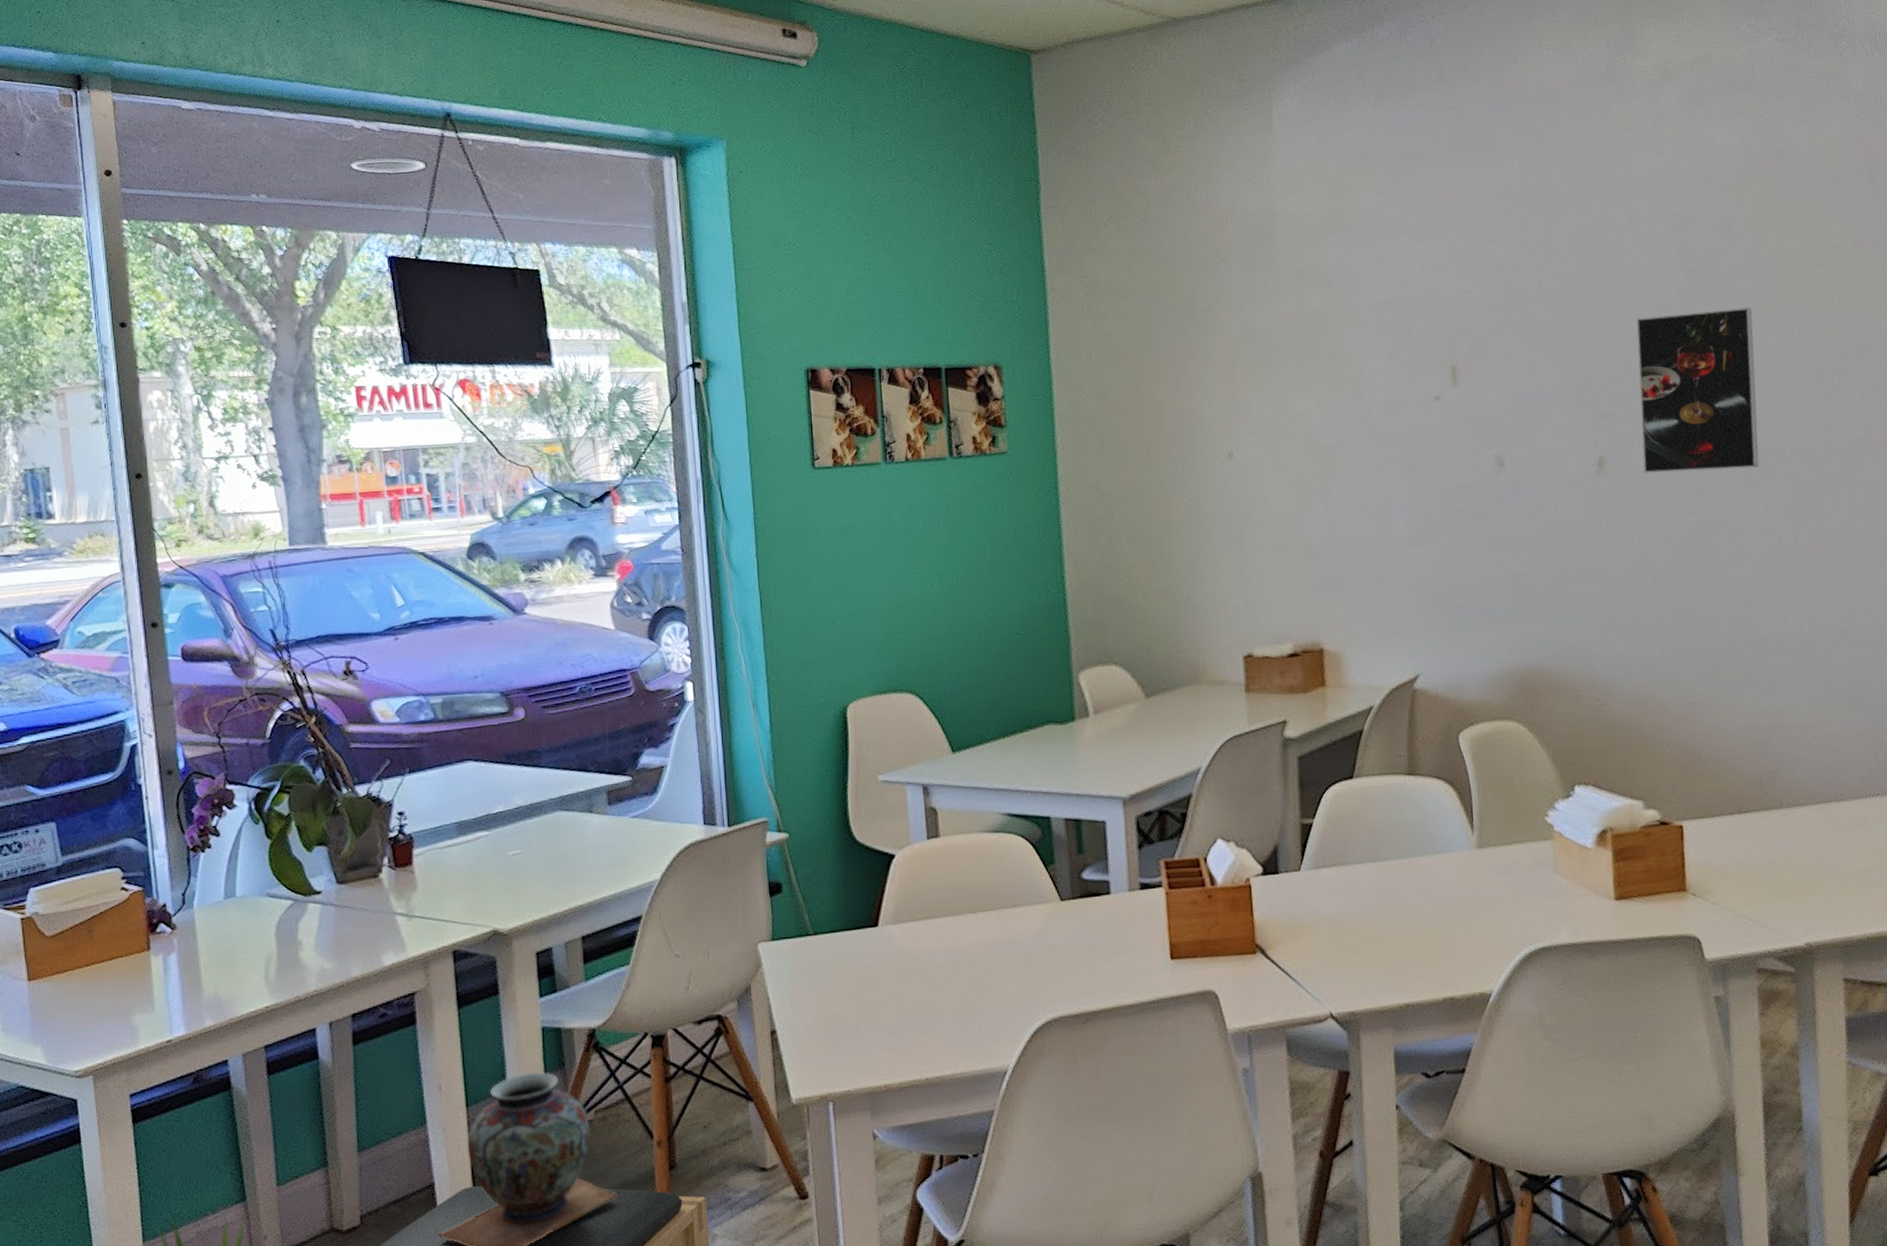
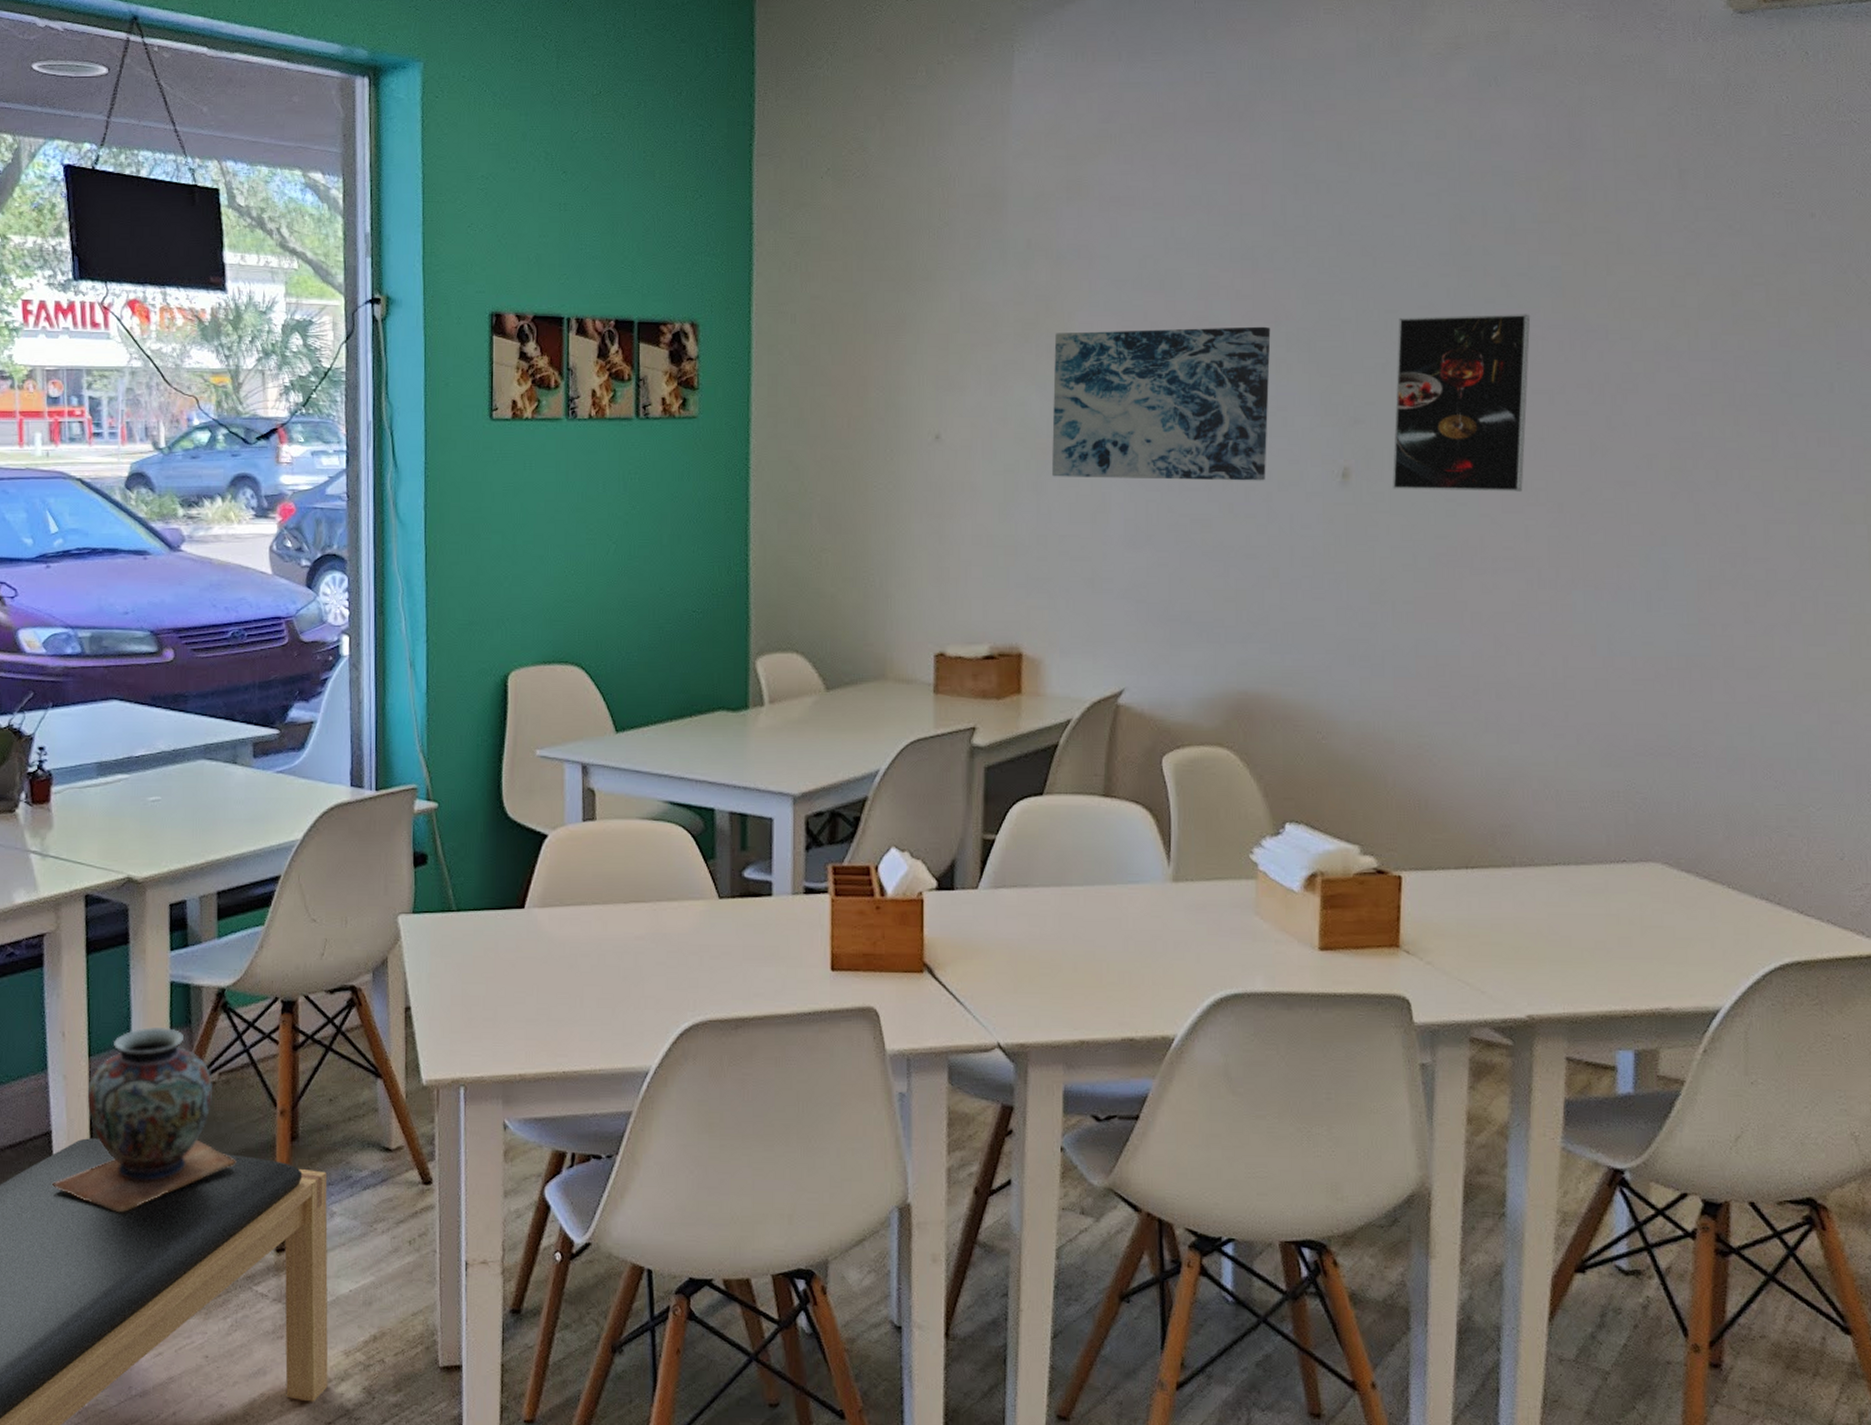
wall art: none [1330,334,1530,485] -> present [1051,326,1271,481]

